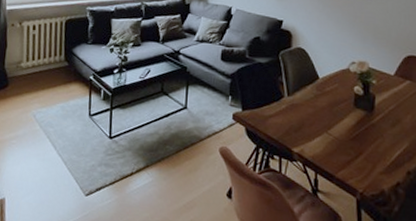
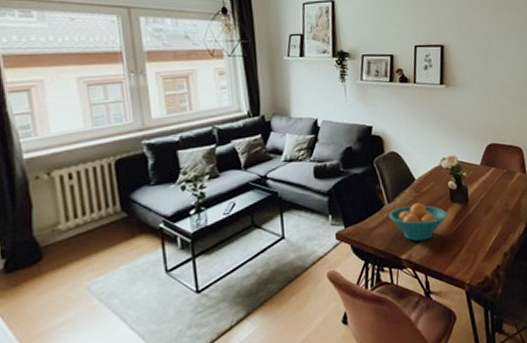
fruit bowl: none [287,101,349,140] -> present [389,203,448,242]

